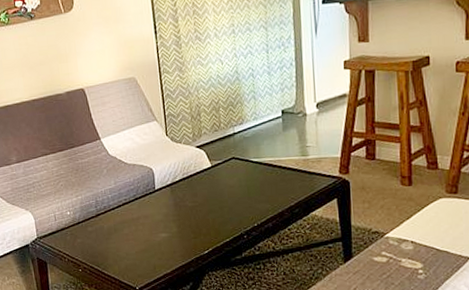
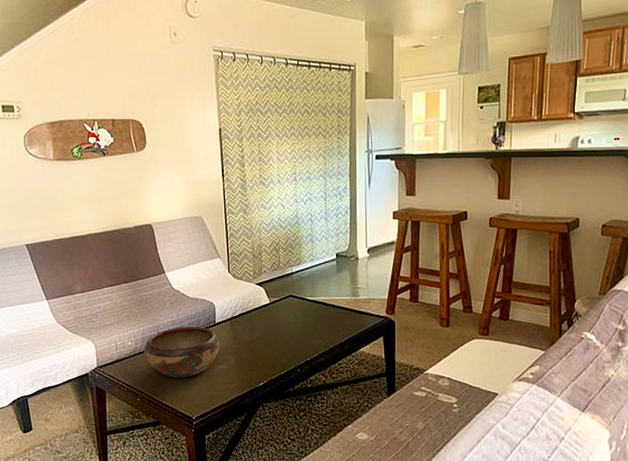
decorative bowl: none [83,193,160,248] -> present [144,326,219,378]

